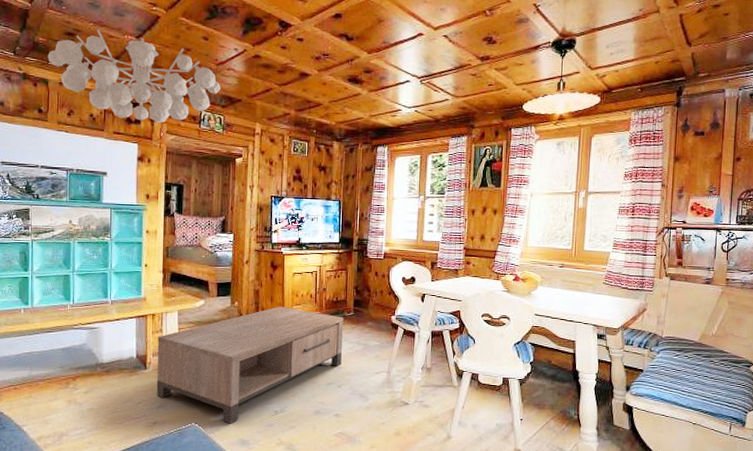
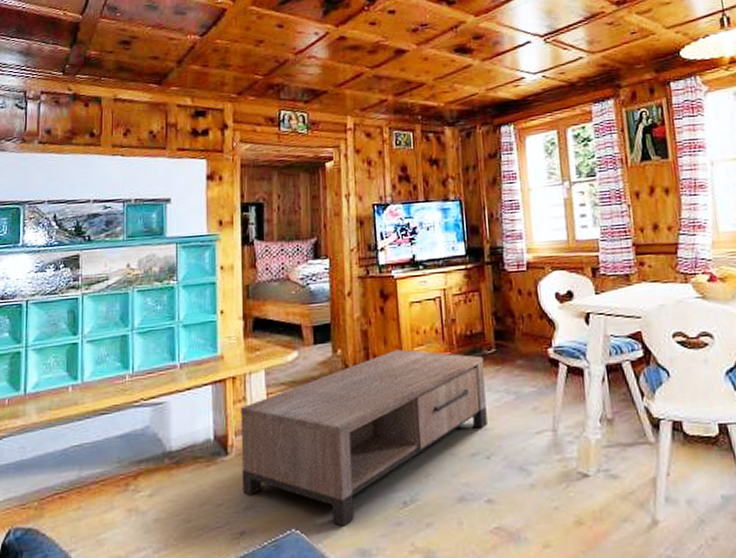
chandelier: present [47,29,220,123] -> none [100,32,301,132]

